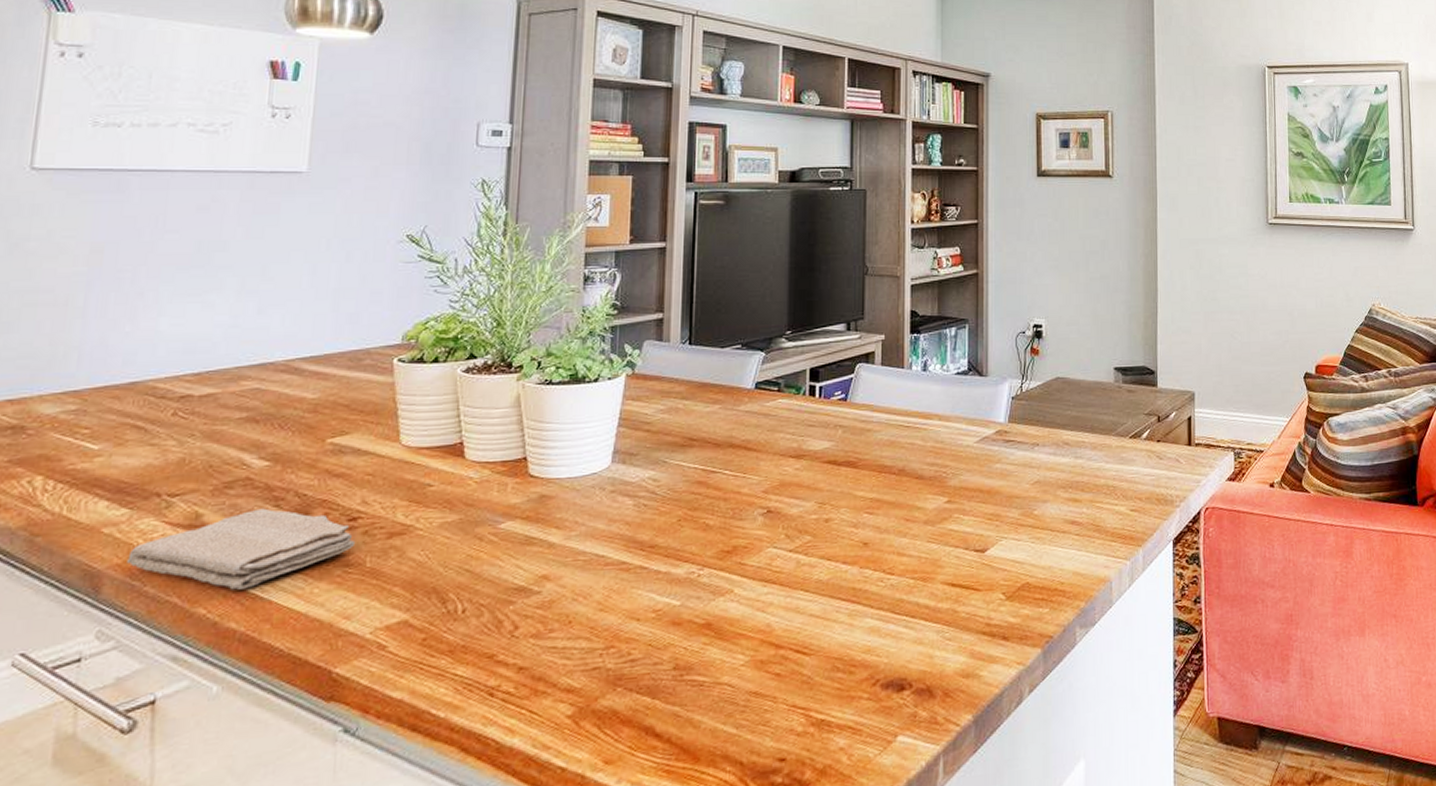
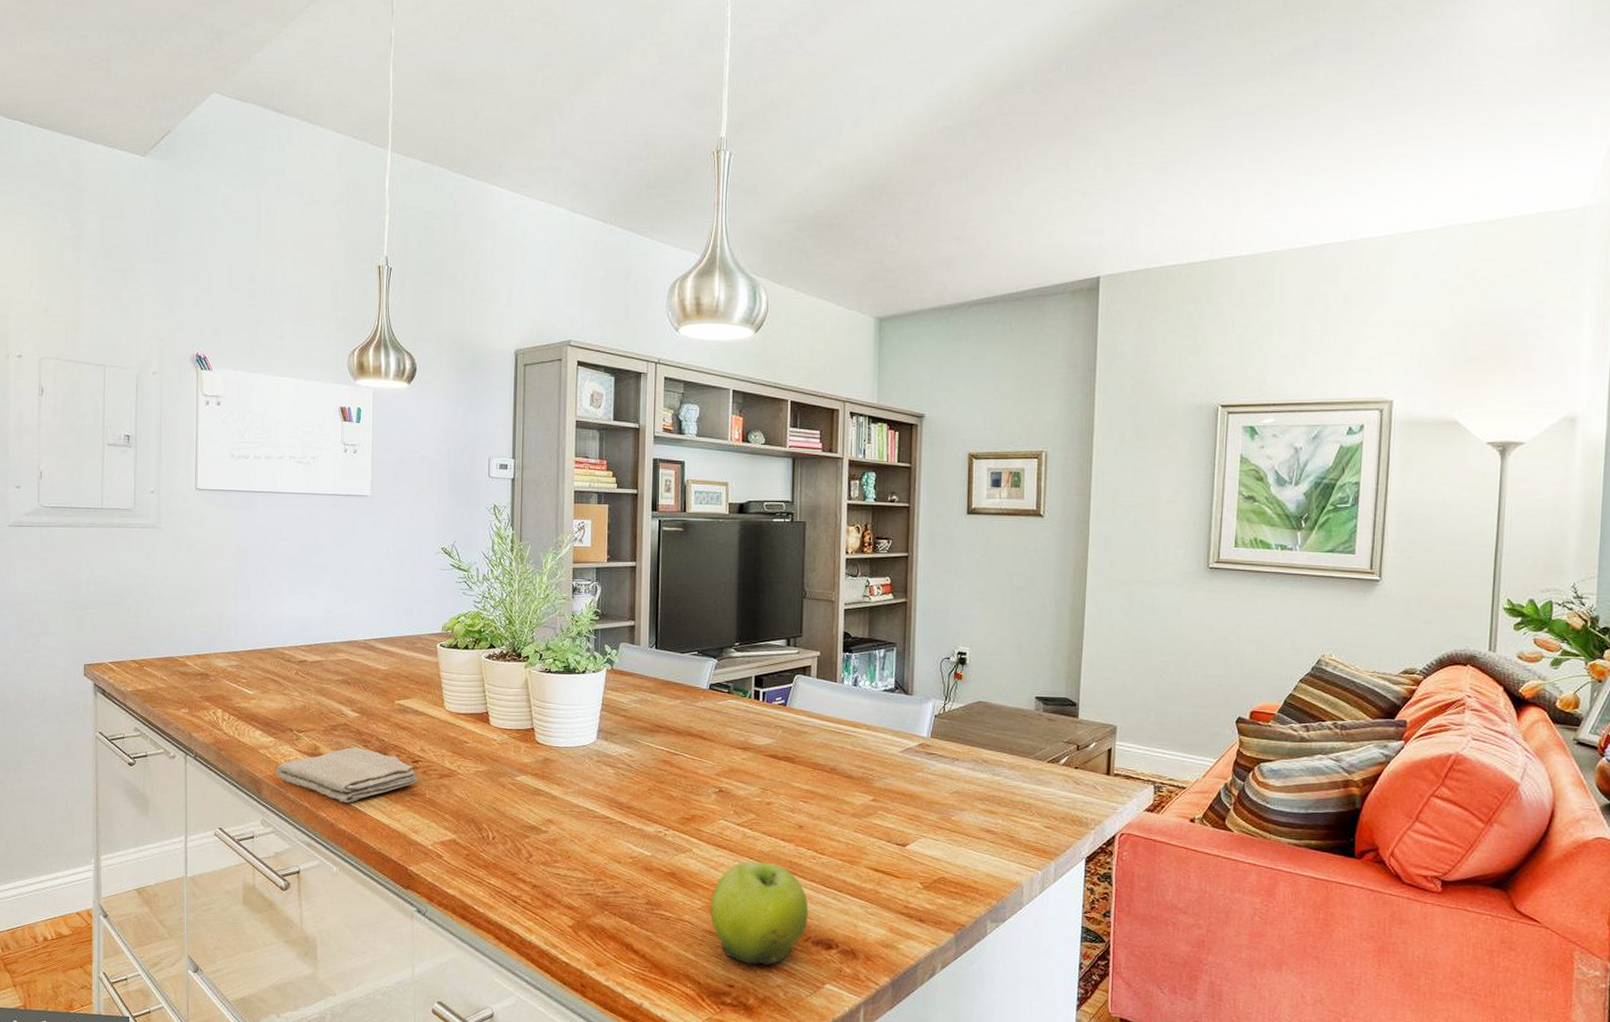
fruit: none [756,593,876,728] -> present [711,861,809,966]

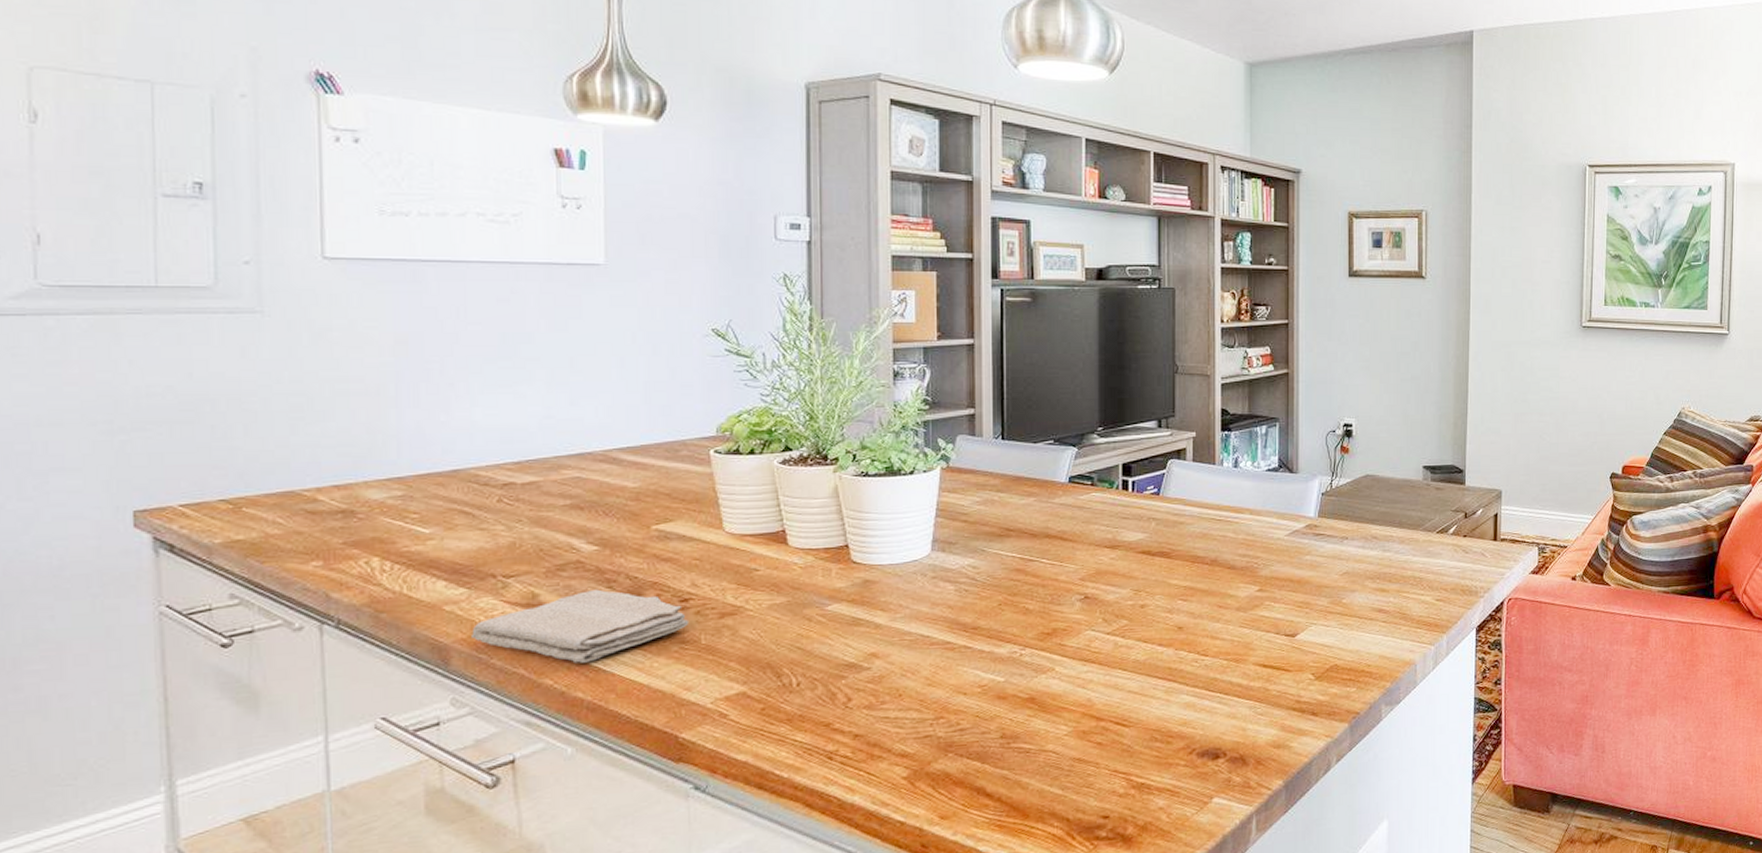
fruit: present [711,861,809,966] -> none [1079,672,1192,790]

